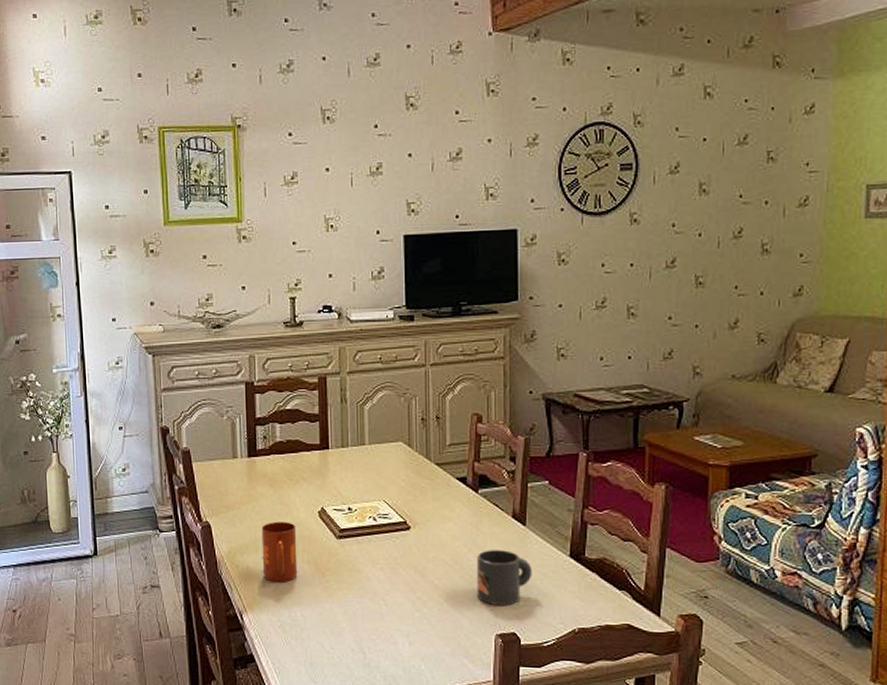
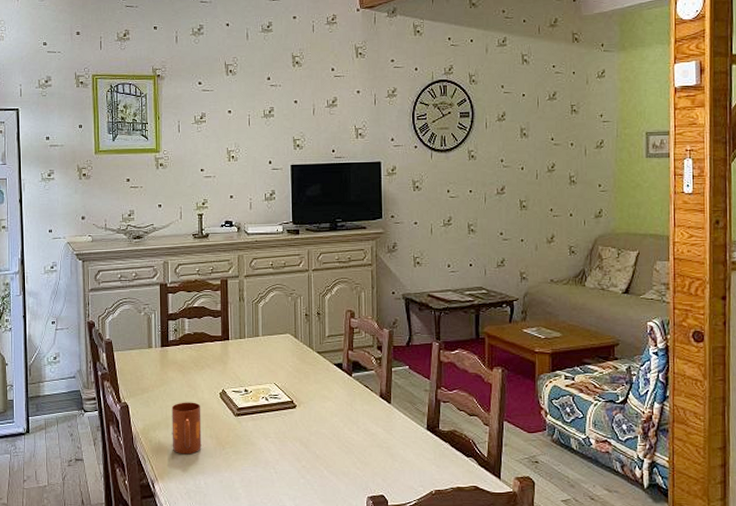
mug: present [476,550,532,605] -> none [351,424,397,472]

